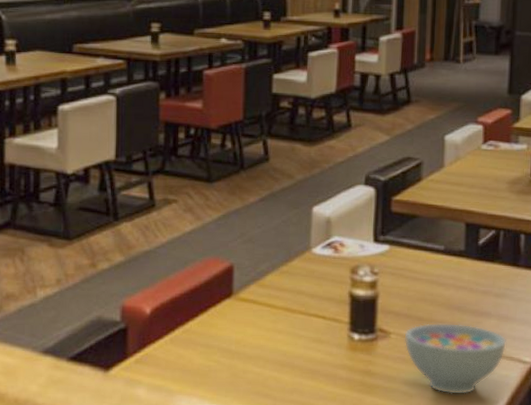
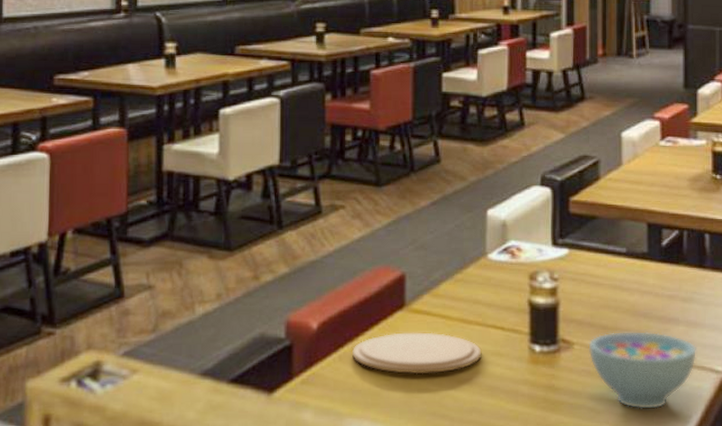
plate: none [182,319,304,357] -> present [351,332,482,375]

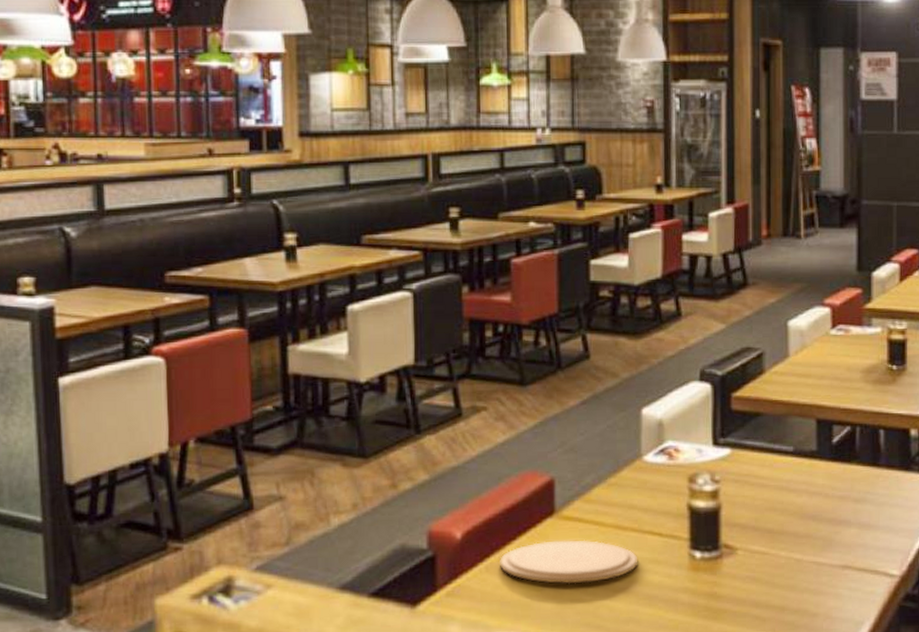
bowl: present [588,330,697,409] -> none [753,534,870,616]

